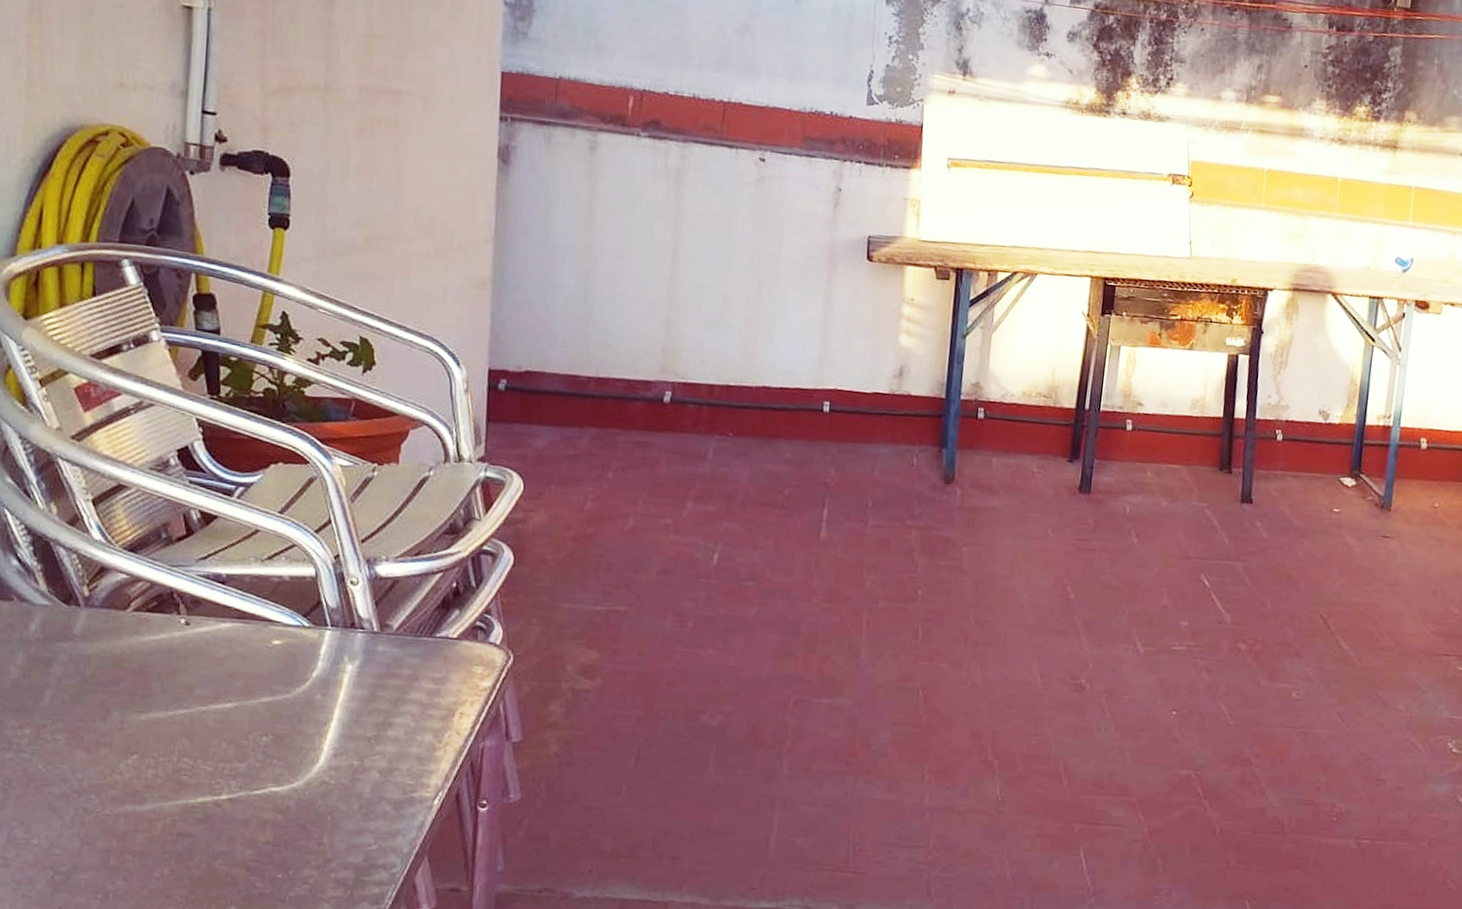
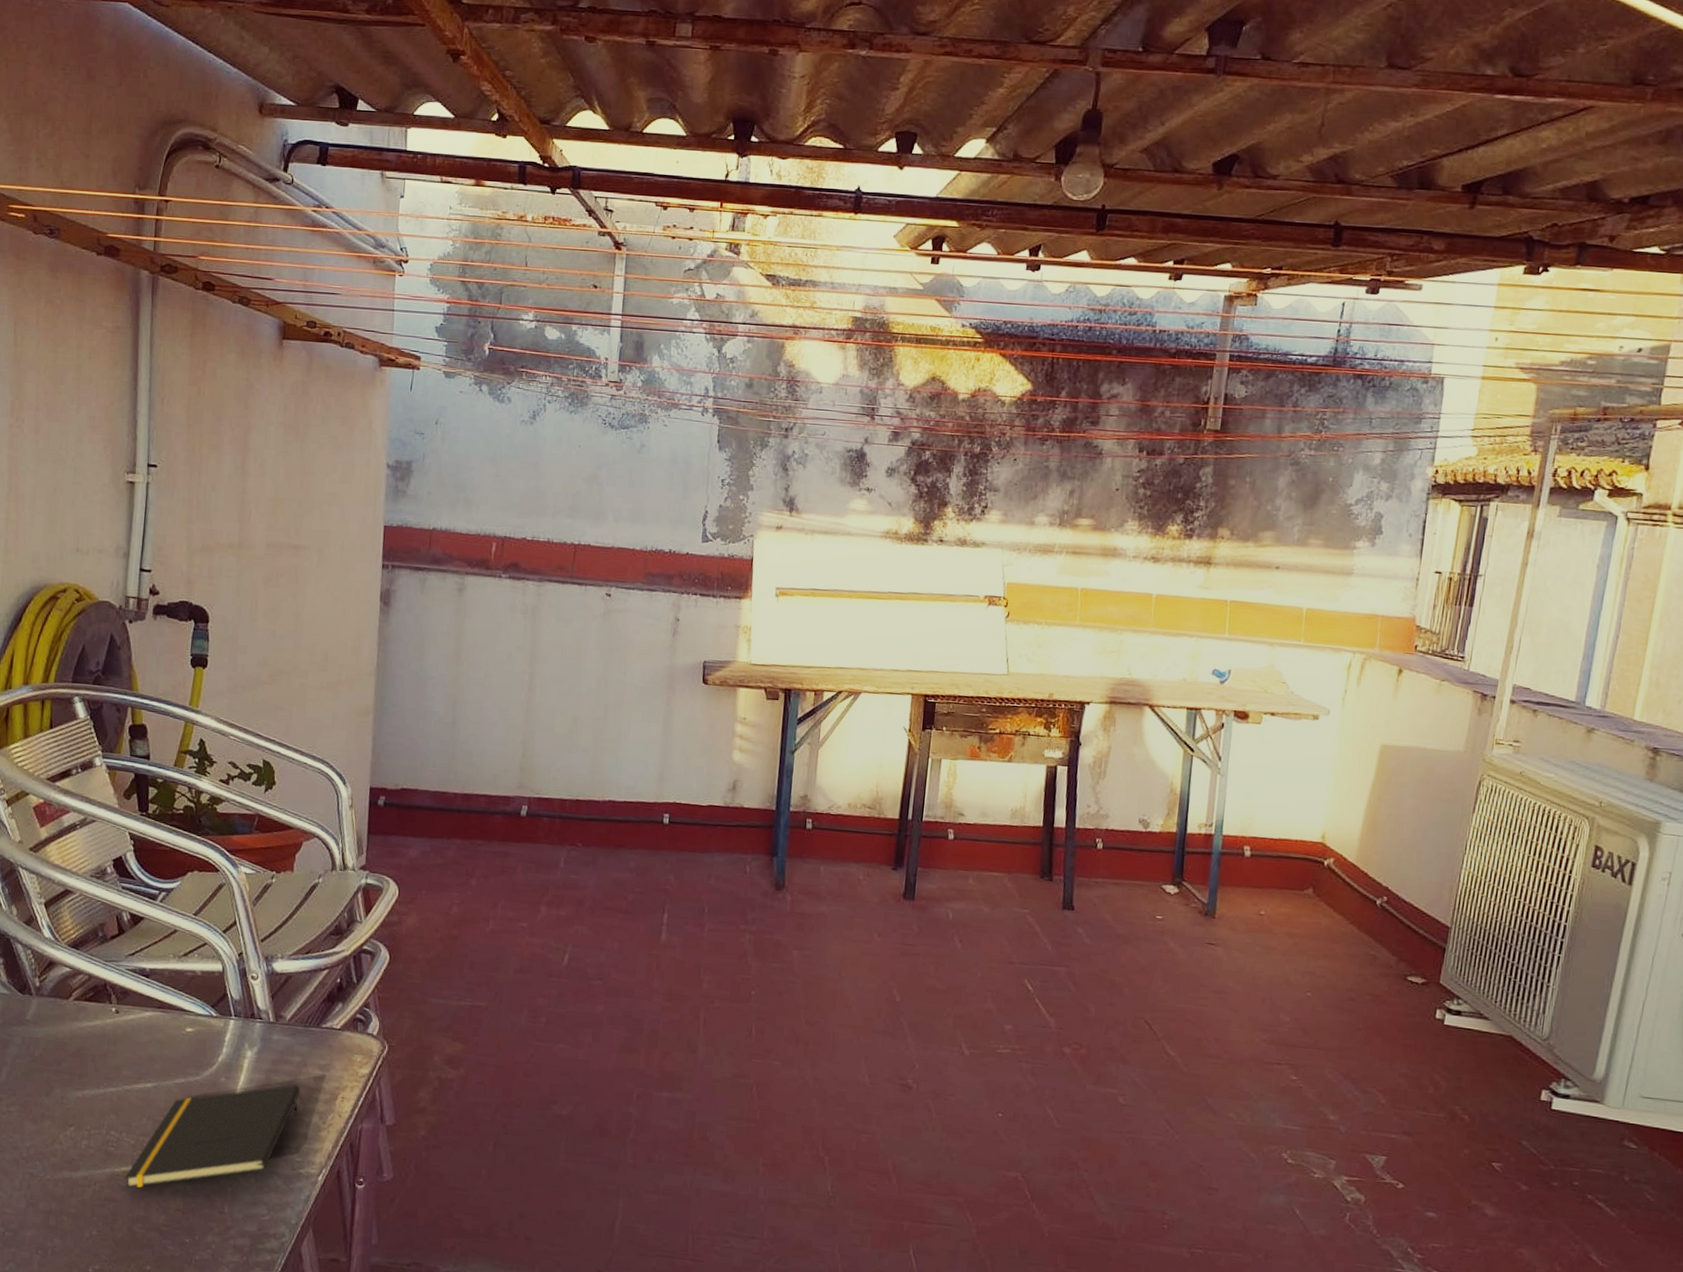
notepad: none [201,700,411,821] -> present [124,1084,300,1189]

